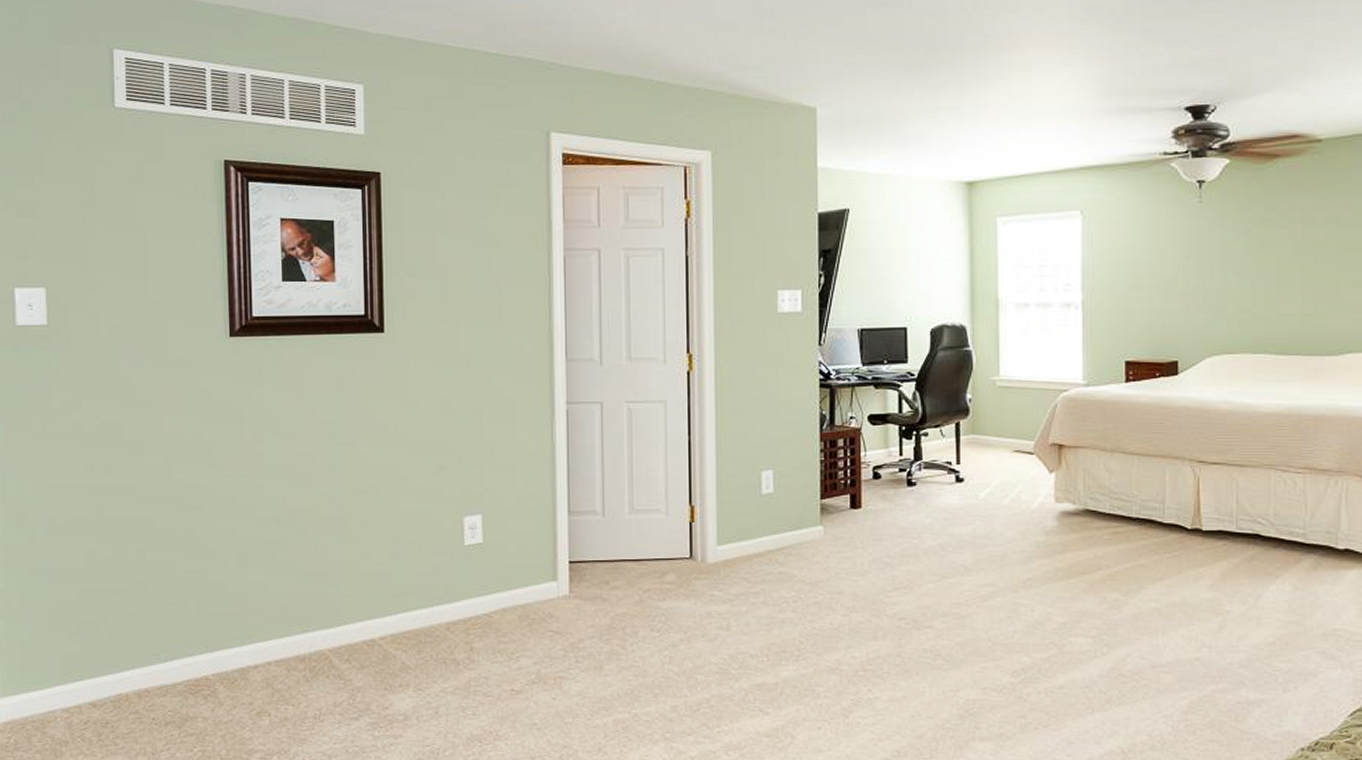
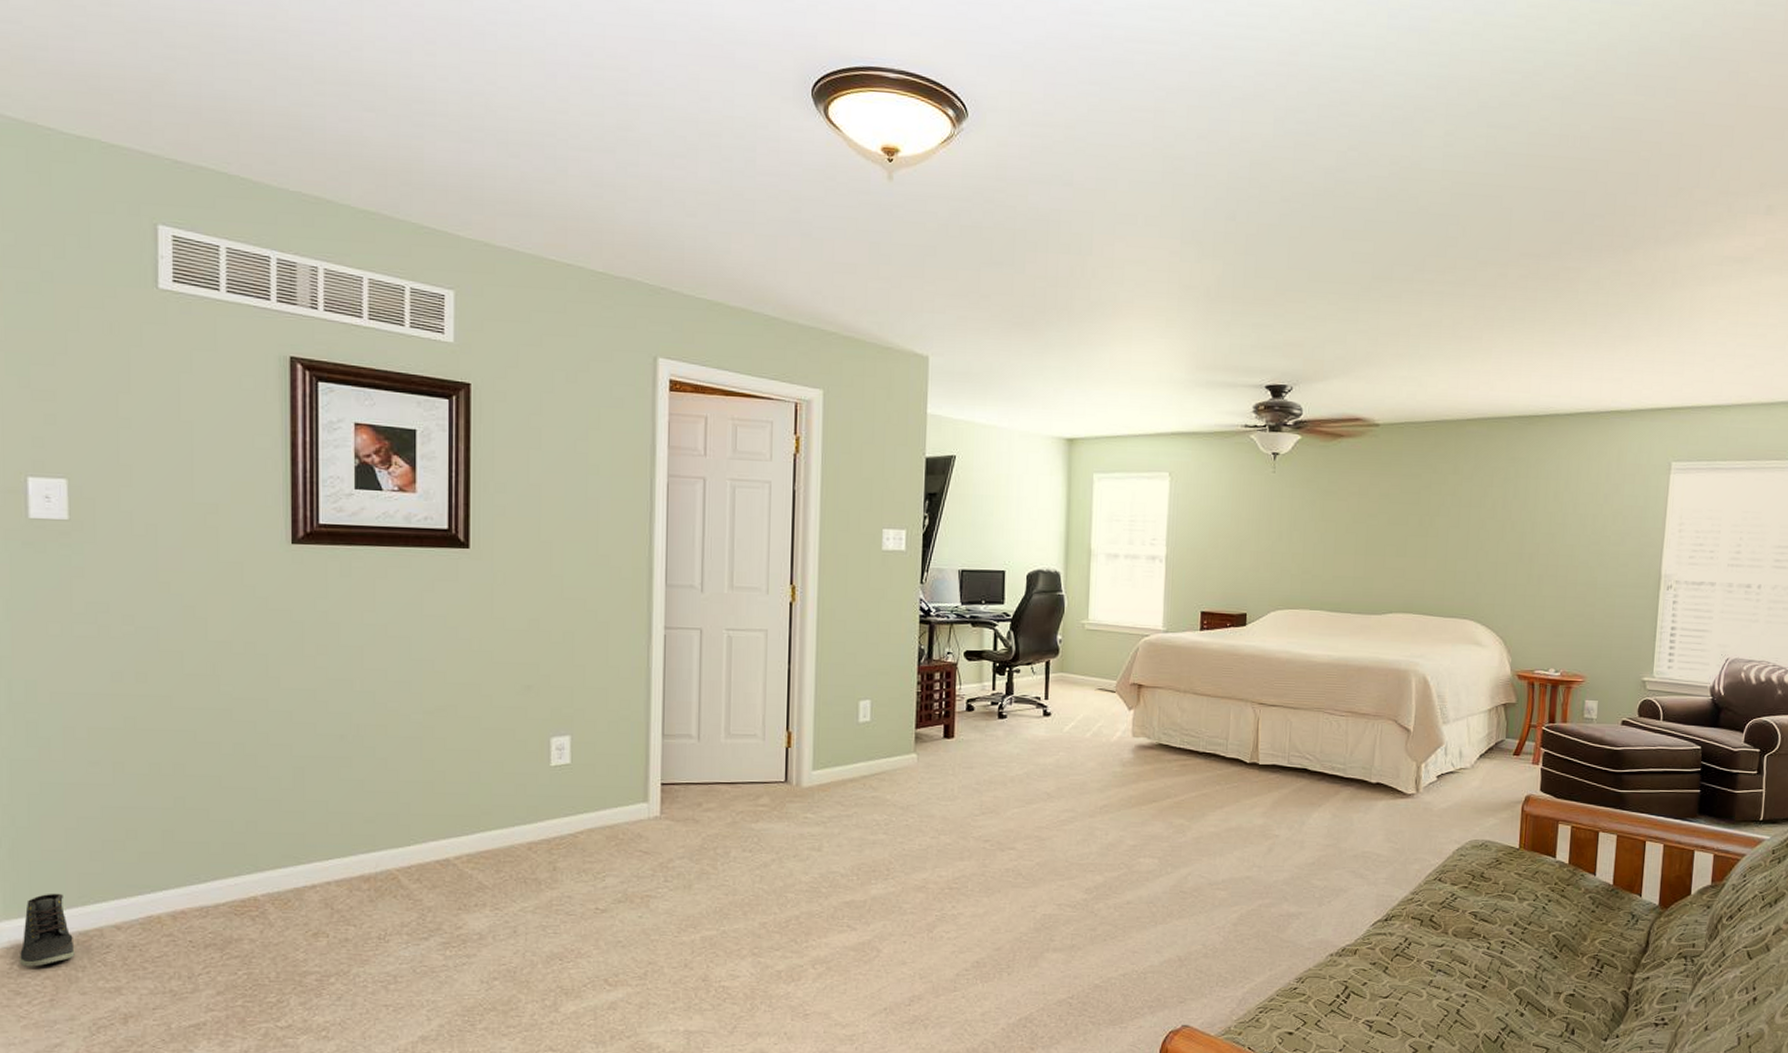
sneaker: none [14,672,59,741] -> present [19,893,75,967]

